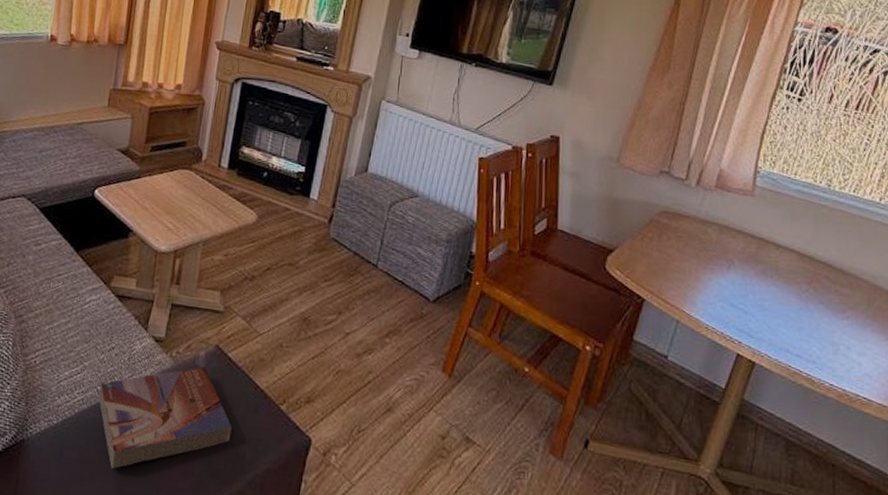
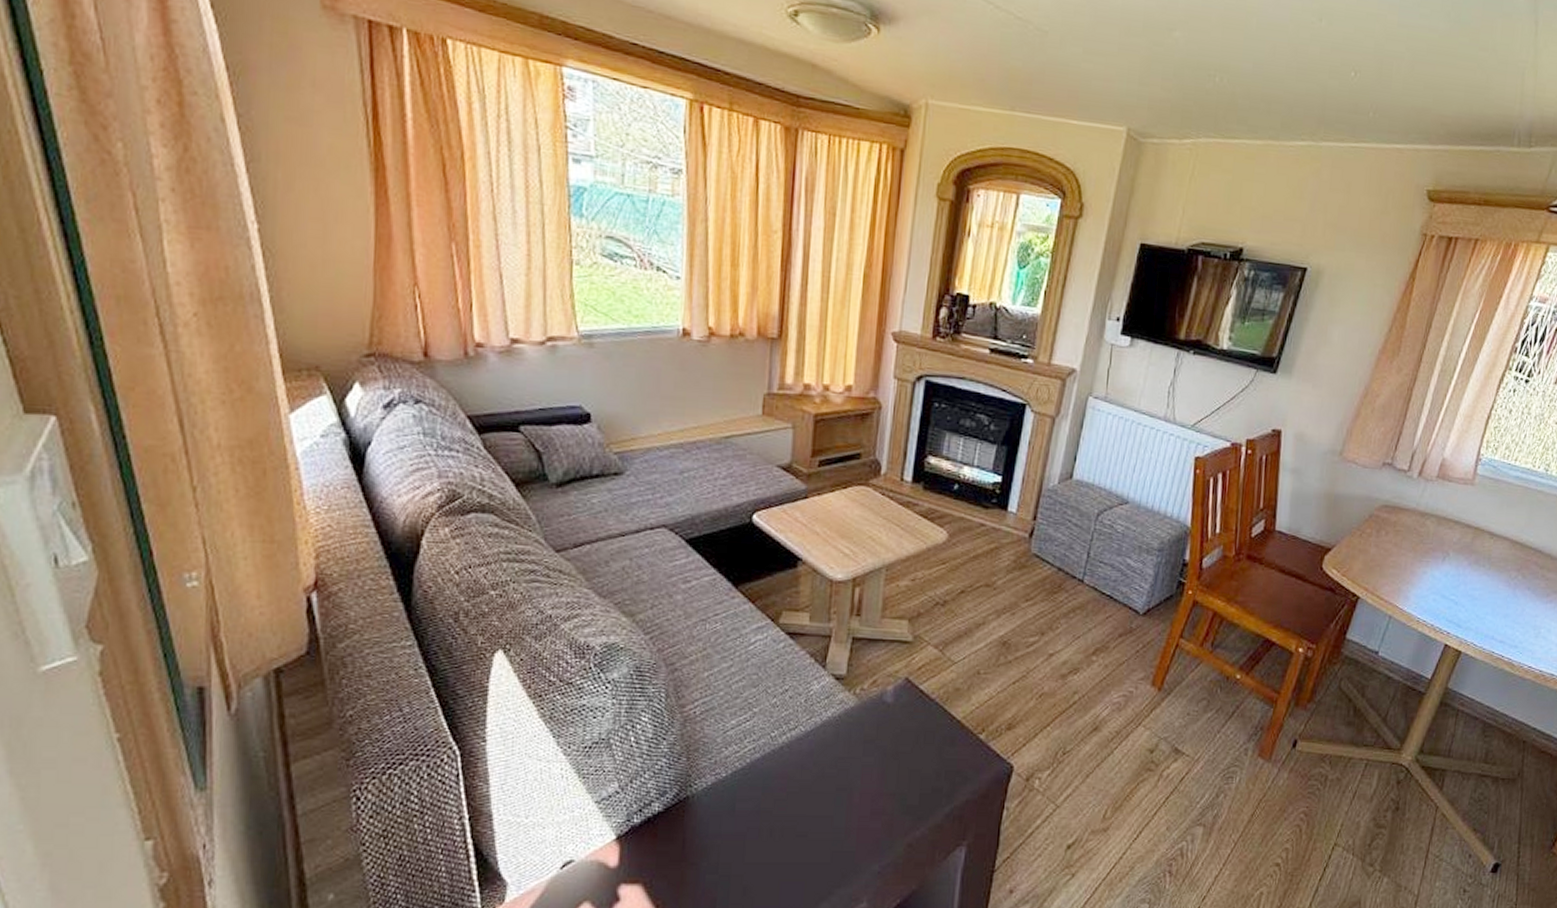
textbook: present [98,366,232,469] -> none [773,701,926,817]

